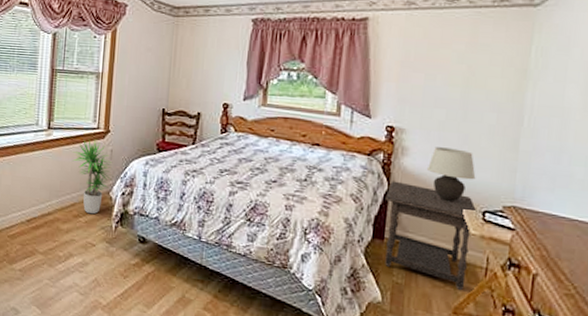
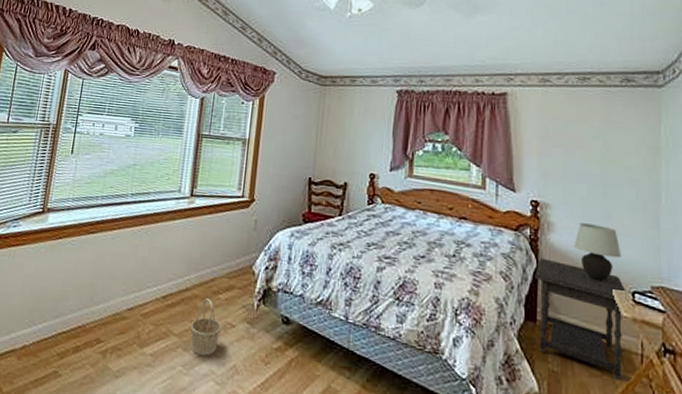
basket: none [54,221,83,271] -> present [190,299,222,356]
potted plant: present [73,139,112,214] -> none [215,208,256,291]

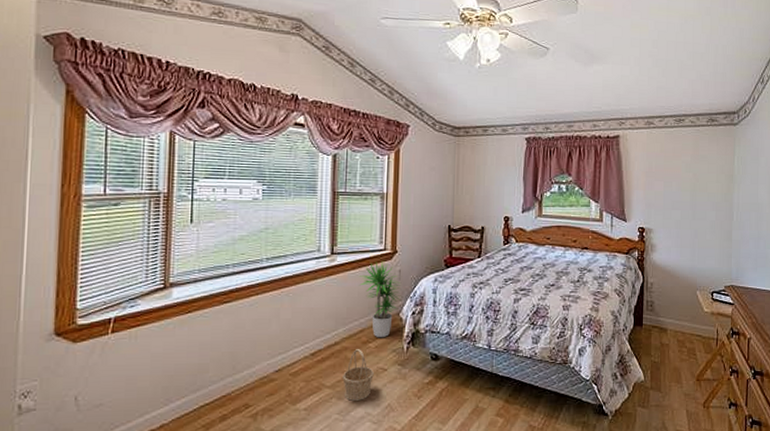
potted plant: none [215,208,256,291] -> present [359,261,401,338]
side table: present [534,258,627,381] -> none [641,274,708,361]
table lamp: present [574,223,622,282] -> none [671,242,705,287]

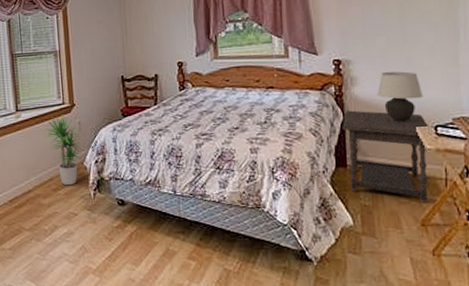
basket: present [343,349,374,401] -> none [39,196,66,242]
side table: none [641,274,708,361] -> present [342,110,429,204]
table lamp: none [671,242,705,287] -> present [377,71,423,122]

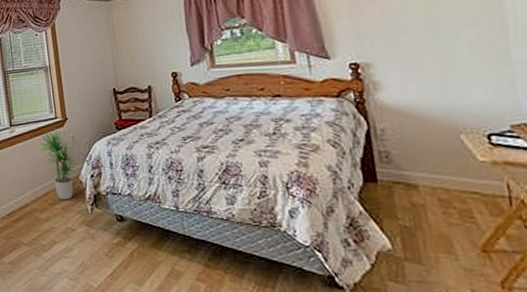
side table: present [342,110,429,204] -> none [367,118,489,226]
table lamp: present [377,71,423,122] -> none [407,73,468,131]

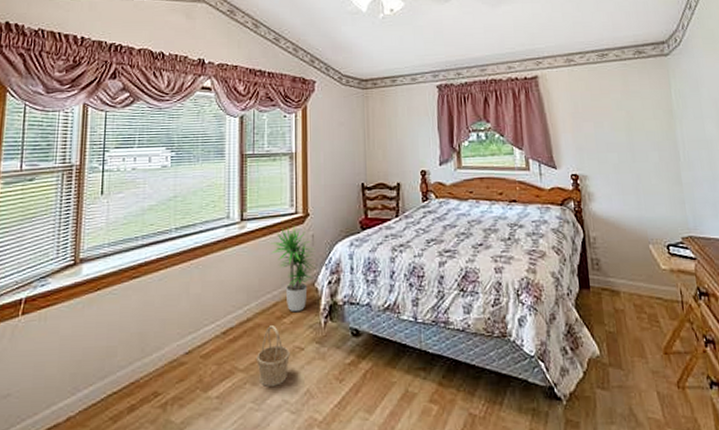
basket: none [36,210,64,258] -> present [257,325,290,386]

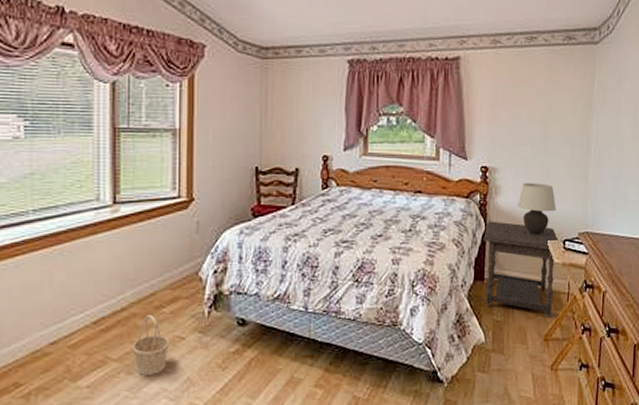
potted plant: present [271,226,316,313] -> none [149,211,200,302]
side table: none [583,227,668,329] -> present [483,221,559,318]
table lamp: none [613,188,654,241] -> present [518,183,557,235]

